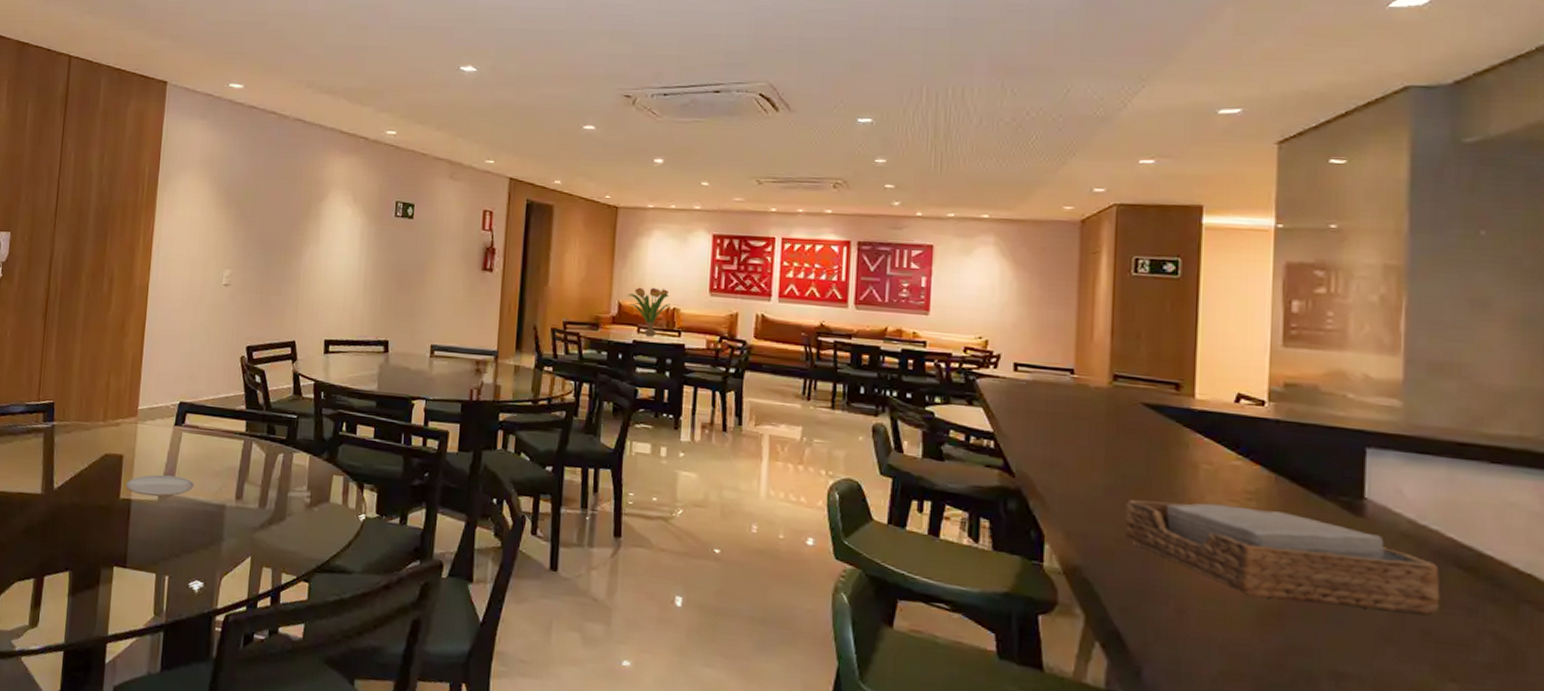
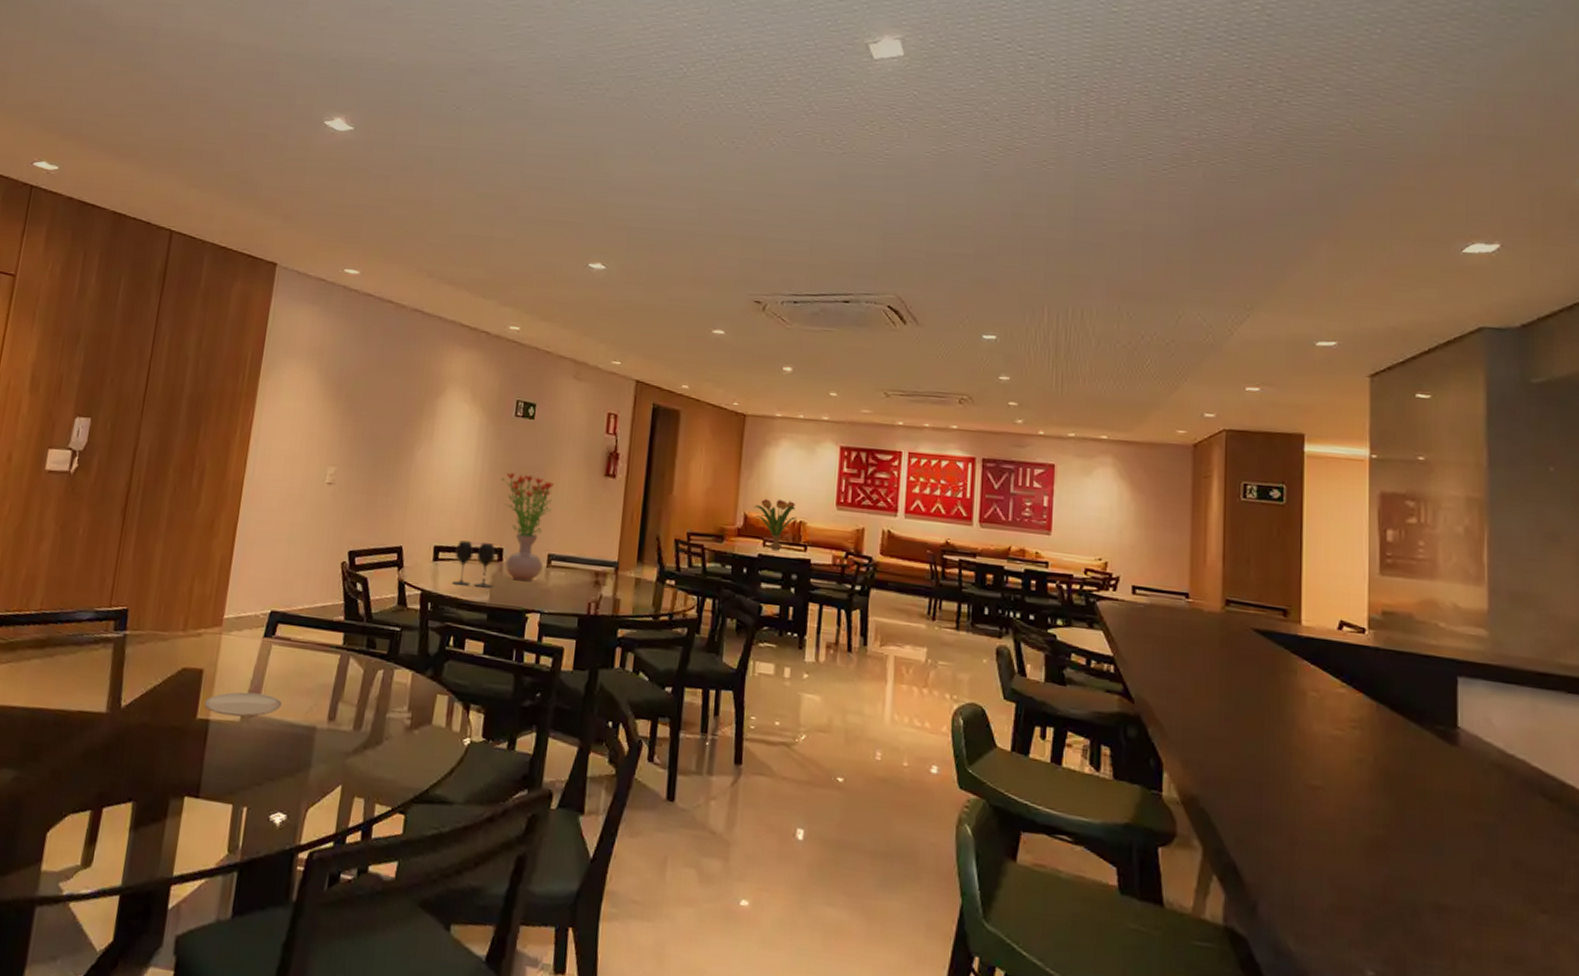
wine glass: none [342,334,382,378] -> present [452,540,496,588]
flower arrangement: none [384,269,435,371] -> present [501,472,555,582]
napkin holder: present [1124,499,1441,616] -> none [1238,726,1529,846]

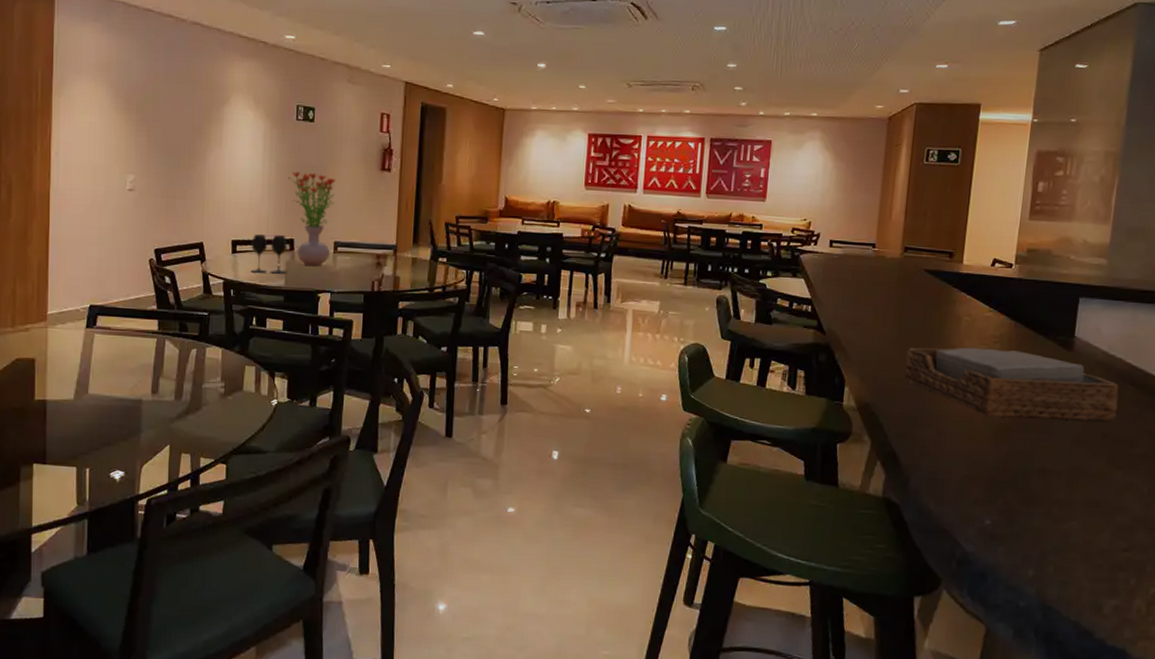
plate: present [203,692,282,717] -> none [39,375,110,396]
flower arrangement: present [754,499,797,551] -> none [514,183,551,228]
napkin holder: none [1238,726,1529,846] -> present [904,347,1119,423]

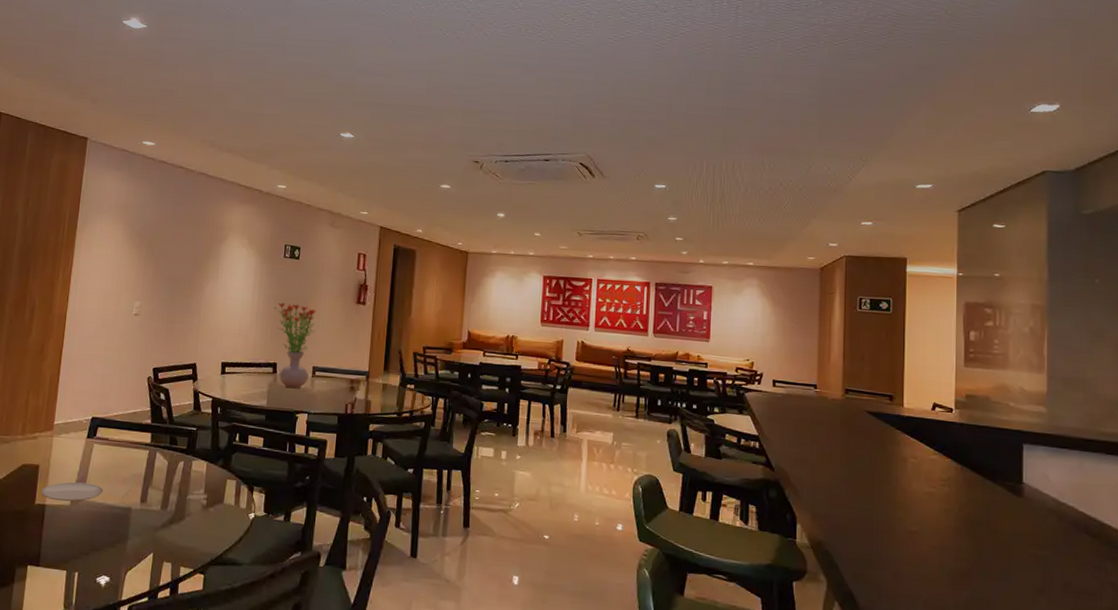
plate: none [39,375,110,396] -> present [40,482,104,502]
wine glass: present [250,234,287,274] -> none [236,357,271,395]
napkin holder: present [904,347,1119,423] -> none [855,487,1076,572]

